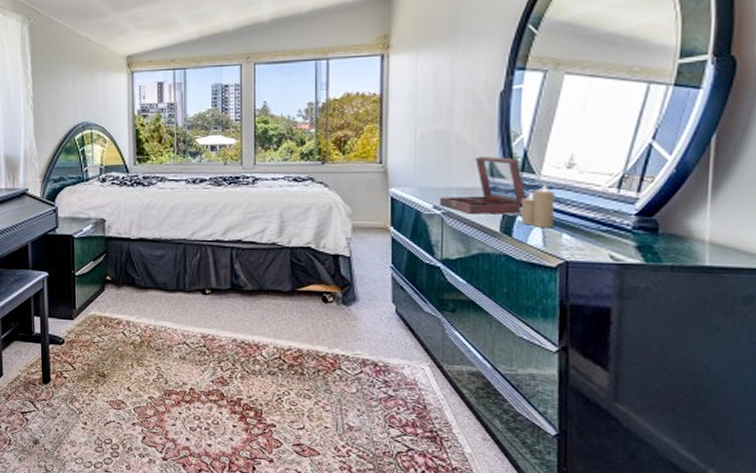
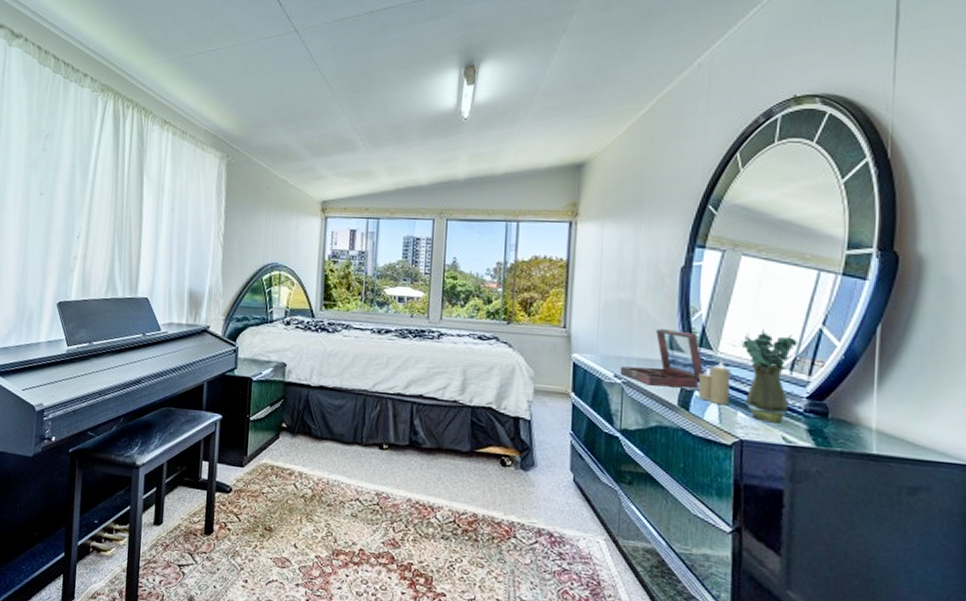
vase: none [567,148,626,242] -> present [742,328,798,423]

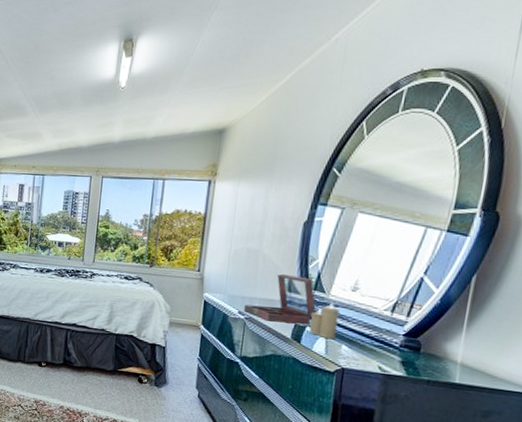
vase: present [742,328,798,423] -> none [350,276,401,355]

